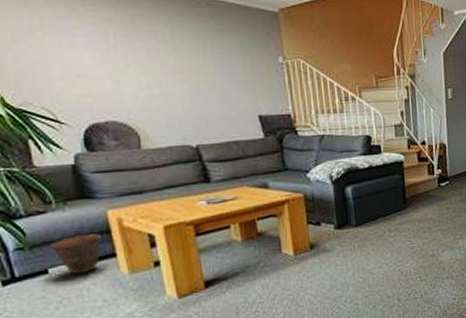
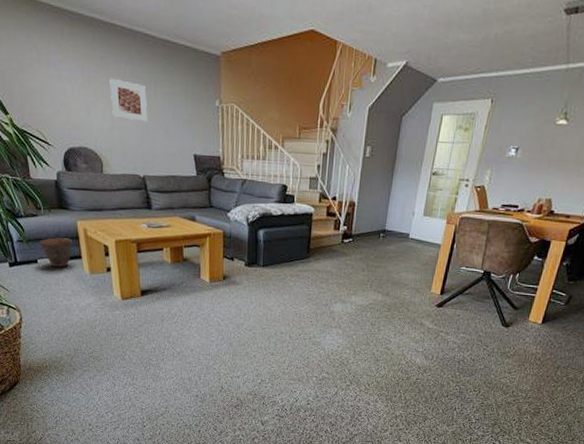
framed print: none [143,42,197,86] -> present [109,78,148,122]

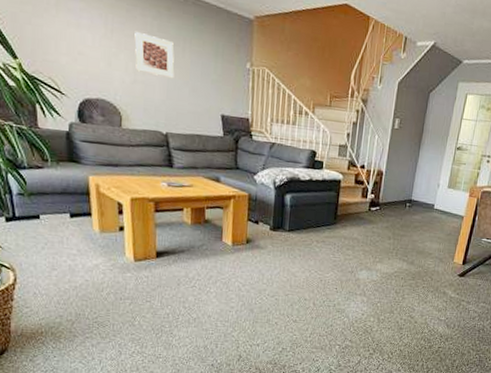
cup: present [40,237,72,268] -> none [44,192,81,225]

